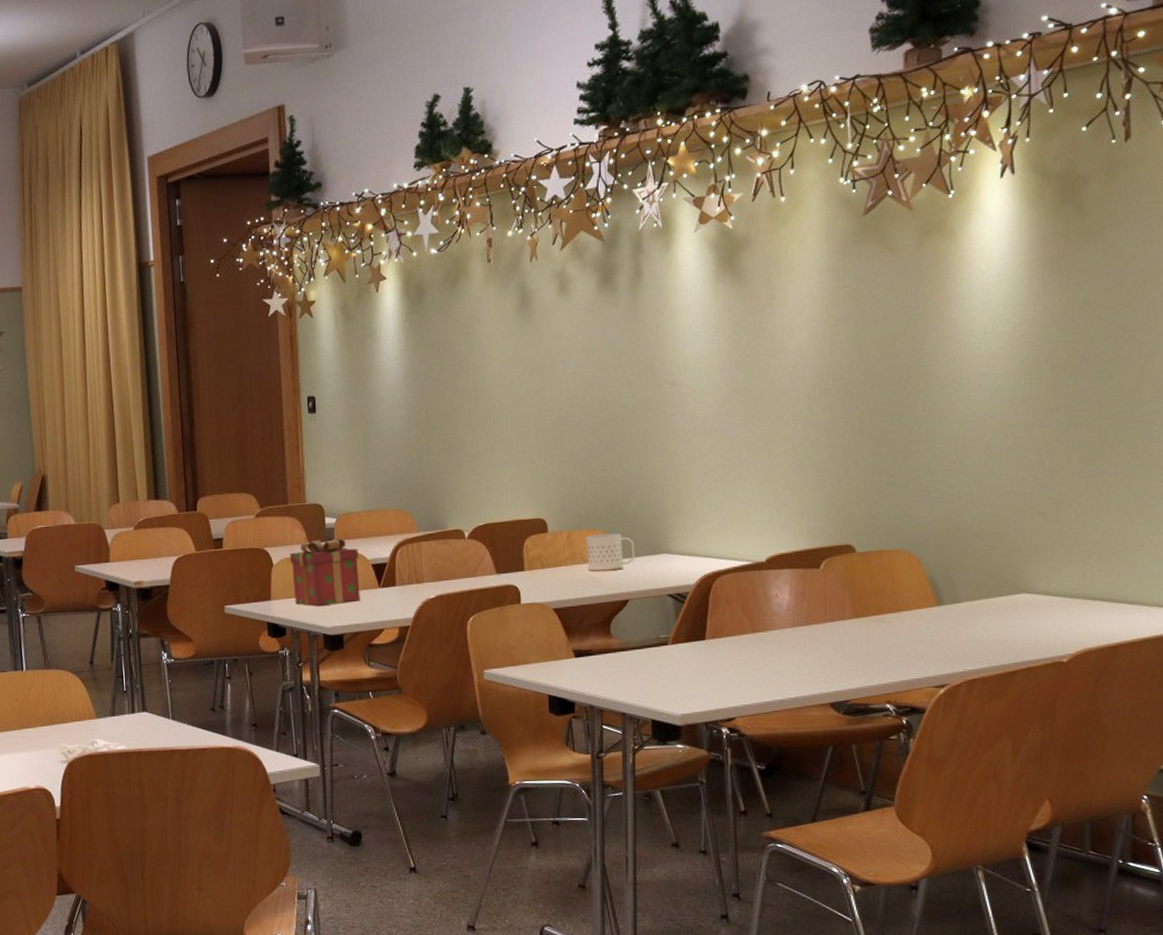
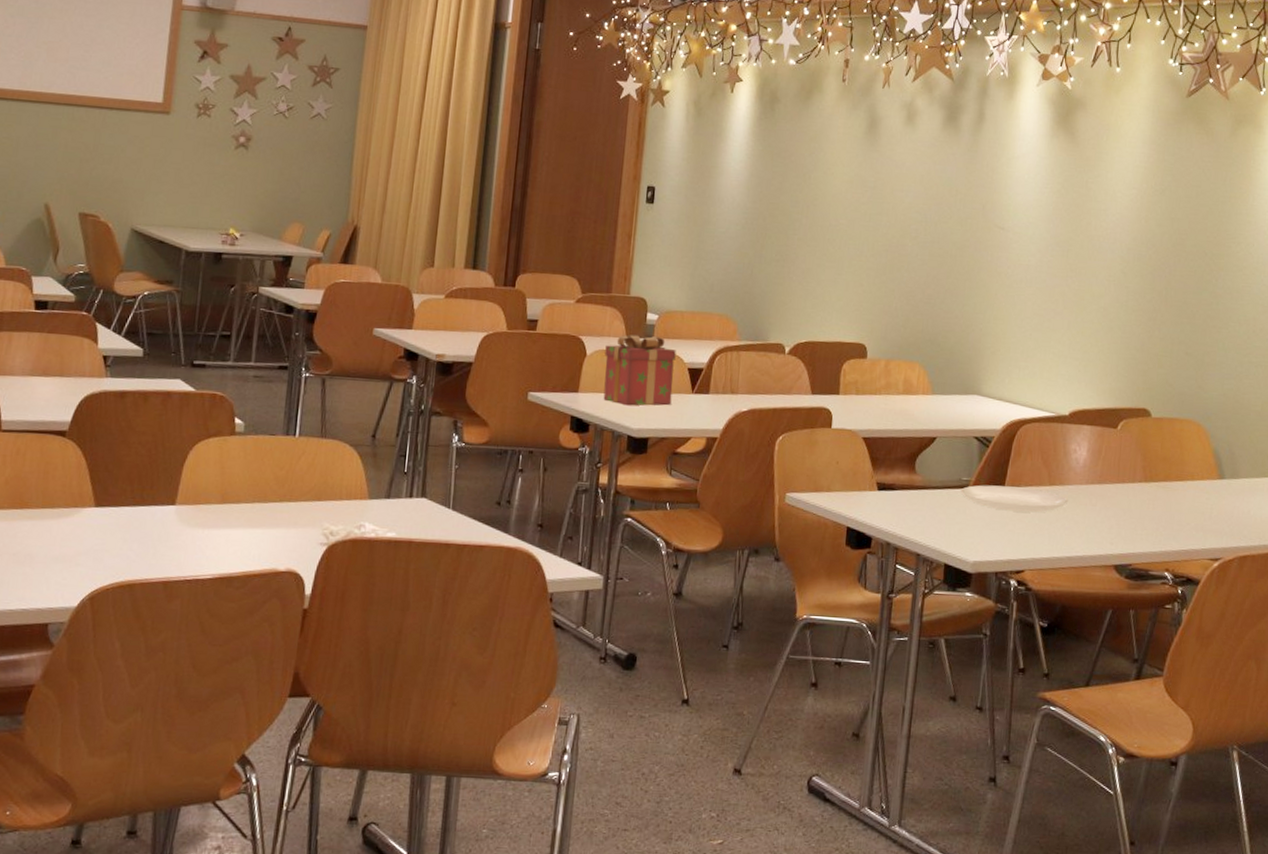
mug: present [585,533,635,572] -> none [901,366,949,406]
plate: none [660,638,775,663] -> present [961,485,1069,513]

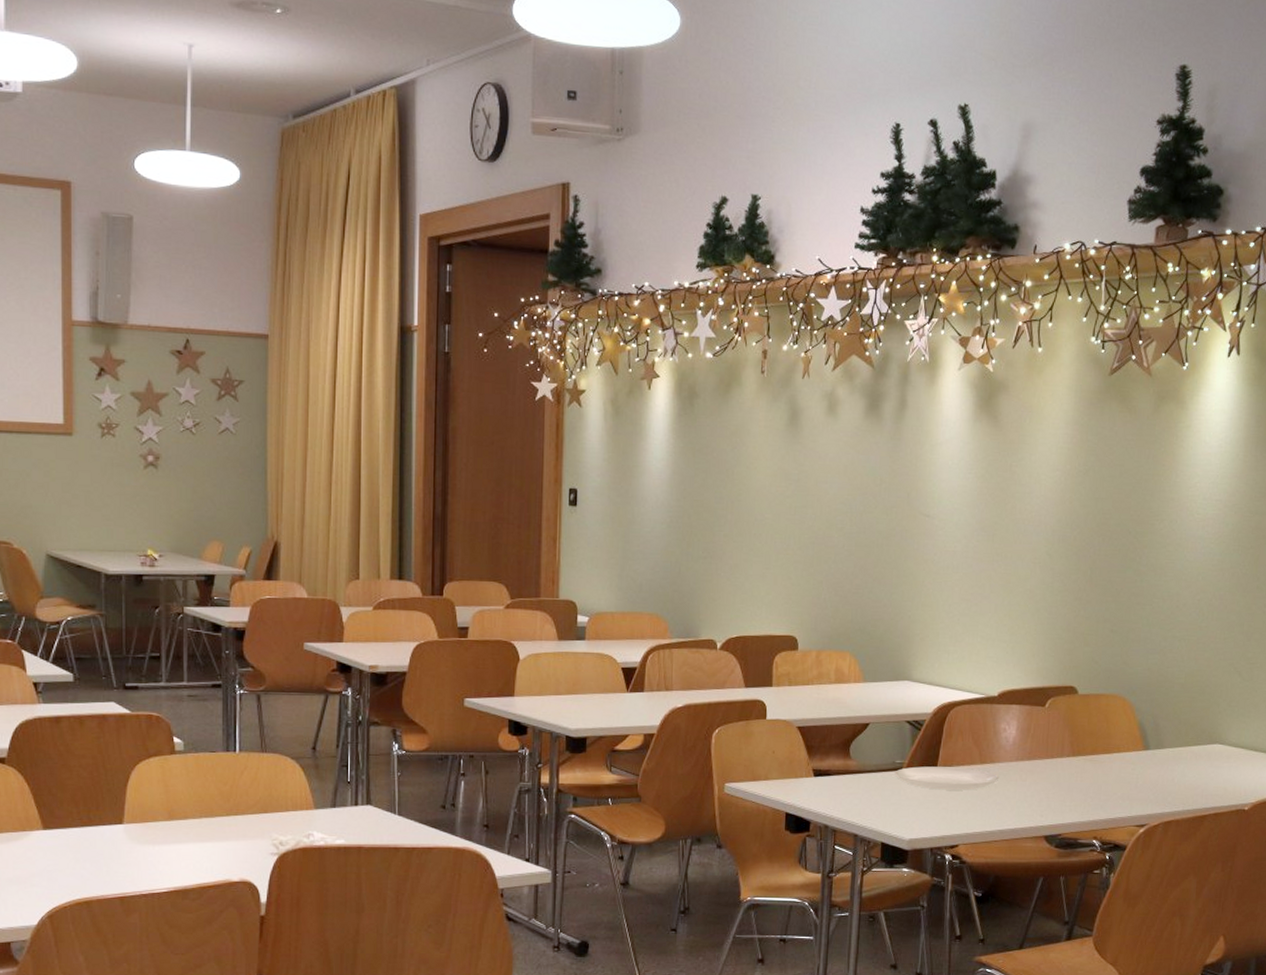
gift box: present [603,334,676,406] -> none [538,637,609,707]

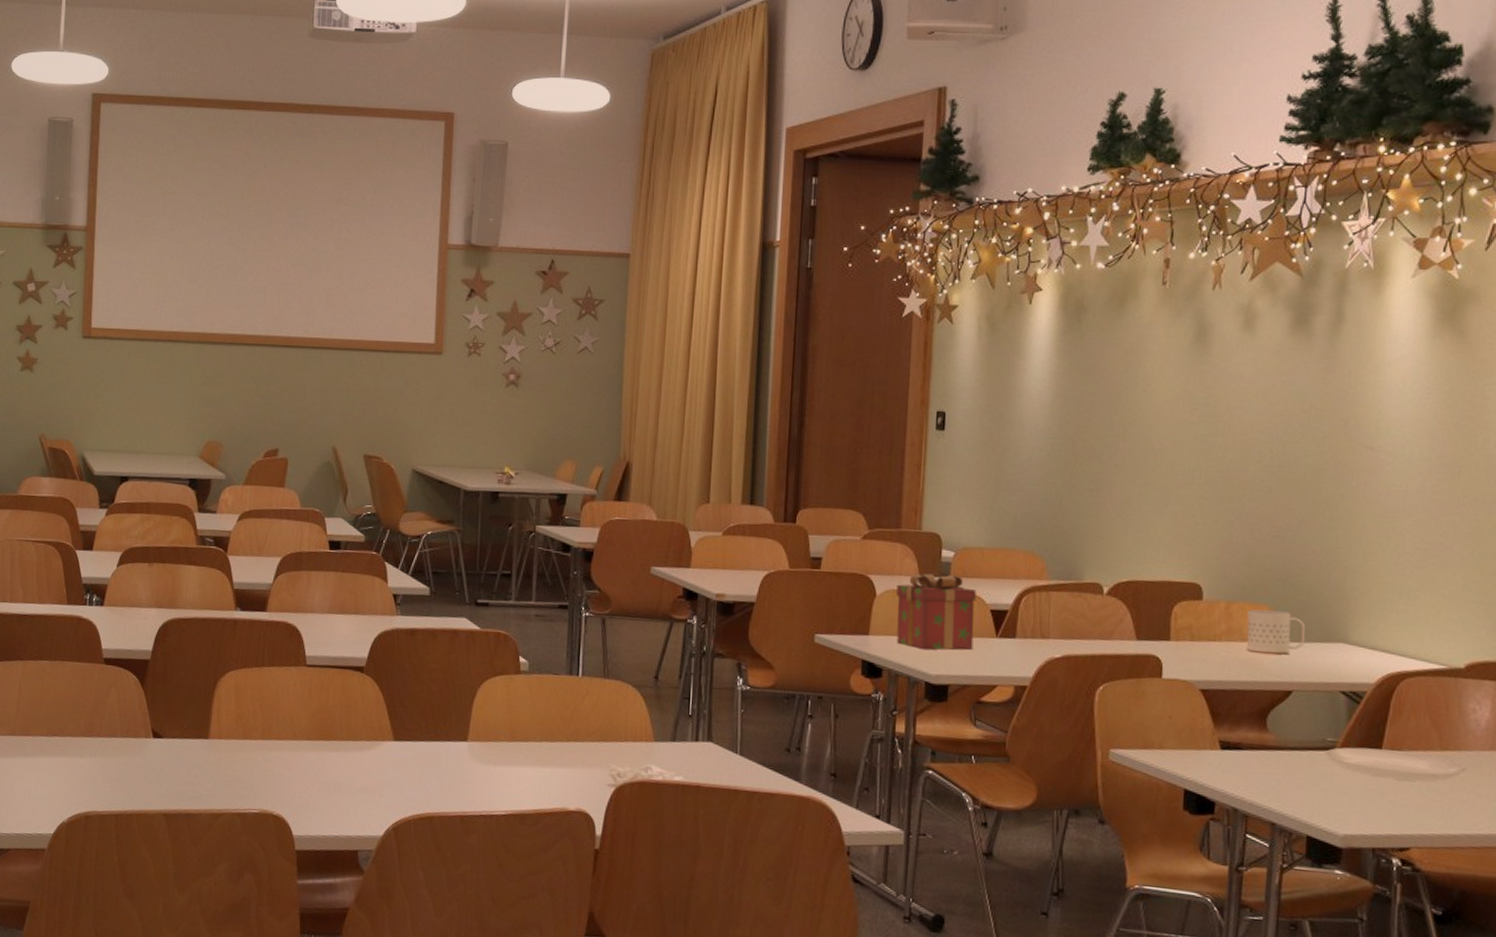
gift box: none [538,637,609,707] -> present [896,573,976,650]
mug: none [833,656,880,693] -> present [1246,609,1306,655]

